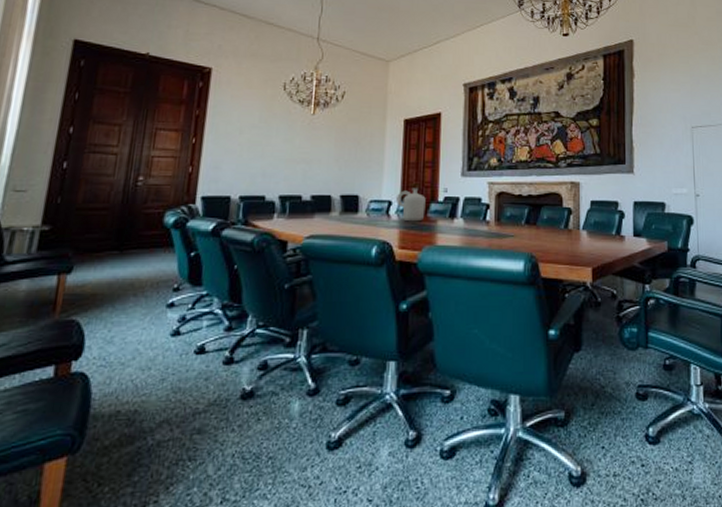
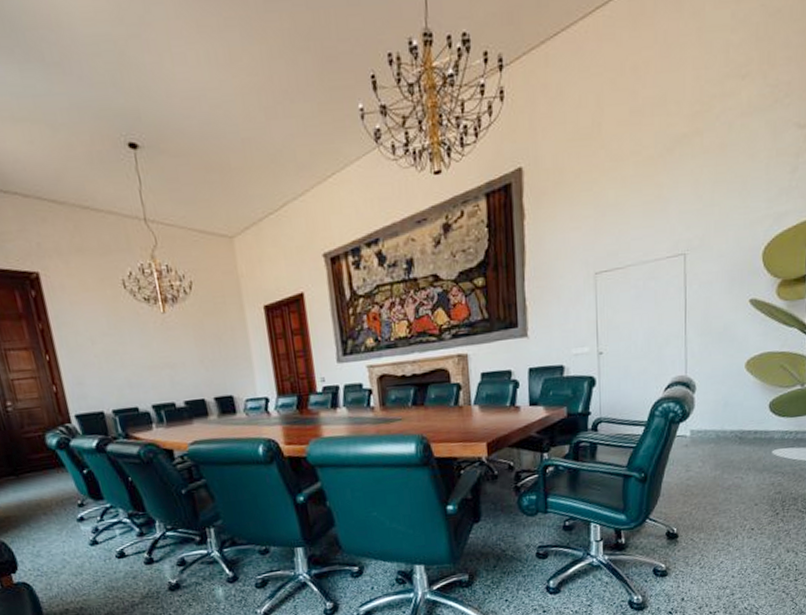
water jug: present [397,188,426,222] -> none [273,380,306,418]

